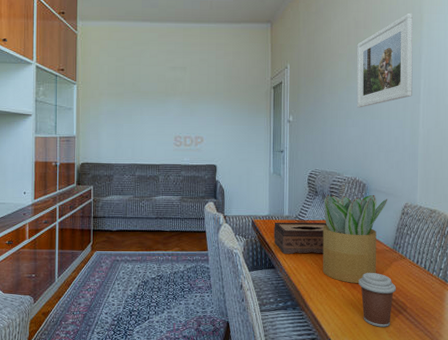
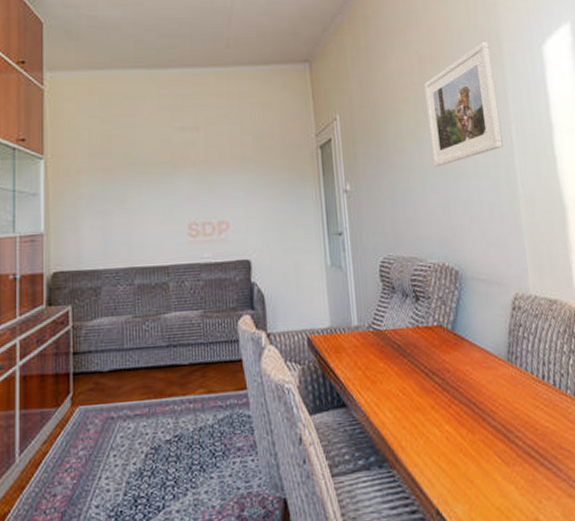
tissue box: present [274,222,327,254] -> none [339,331,413,383]
potted plant: present [322,194,388,283] -> none [402,284,492,418]
coffee cup: present [358,272,396,327] -> none [466,398,520,482]

